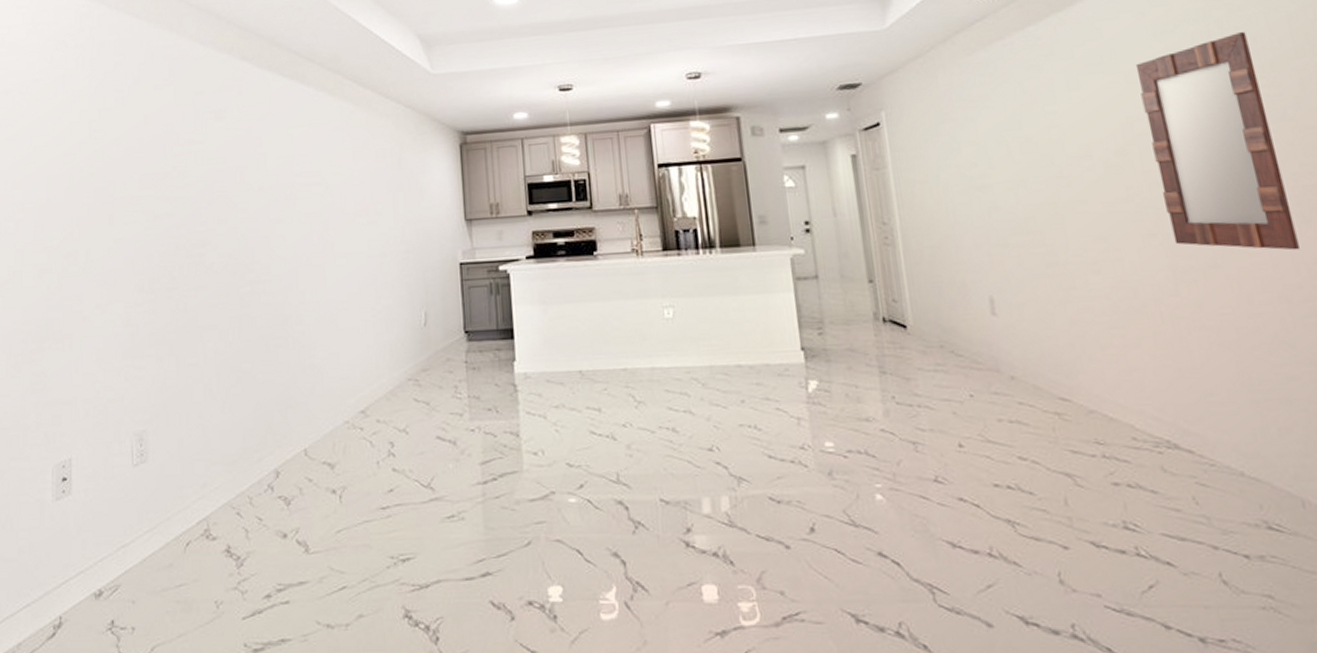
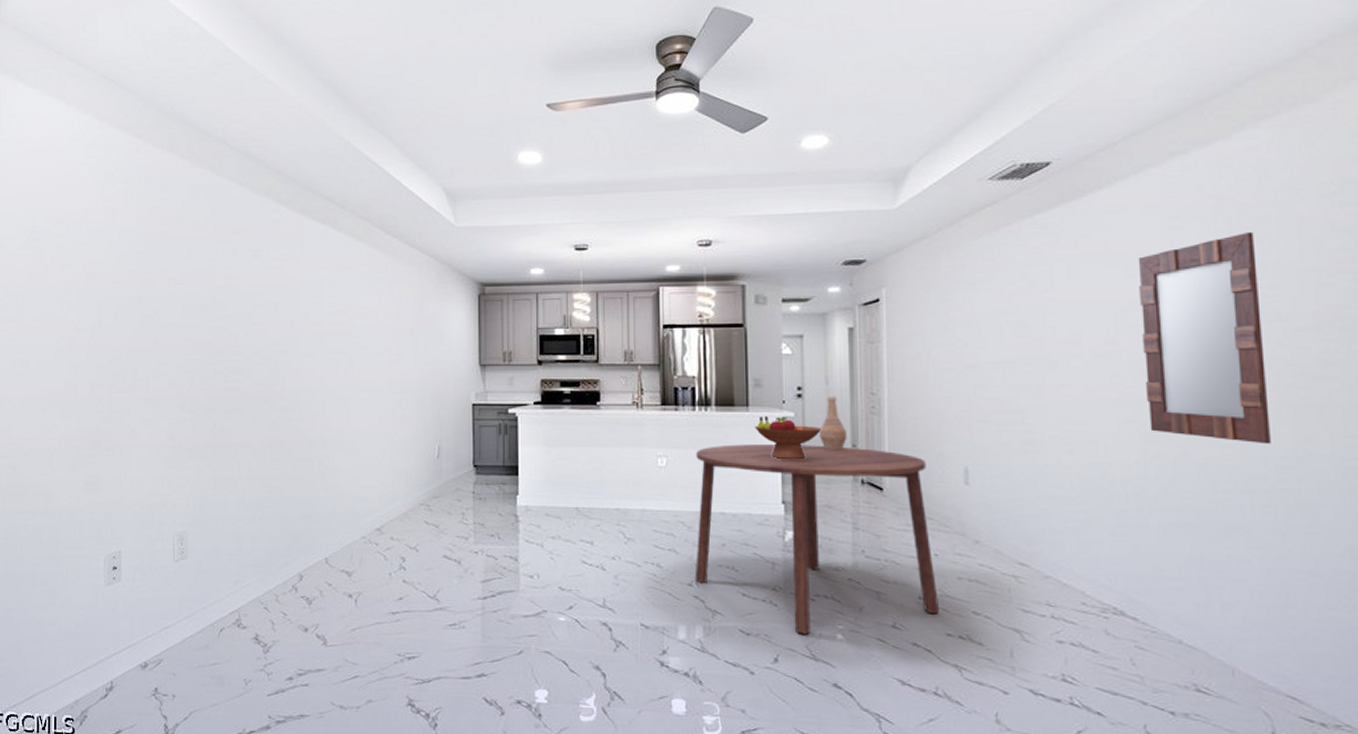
dining table: none [704,282,982,498] -> present [694,444,939,635]
fruit bowl: none [763,254,835,302] -> present [754,415,821,460]
vase: none [832,228,863,287] -> present [819,395,847,449]

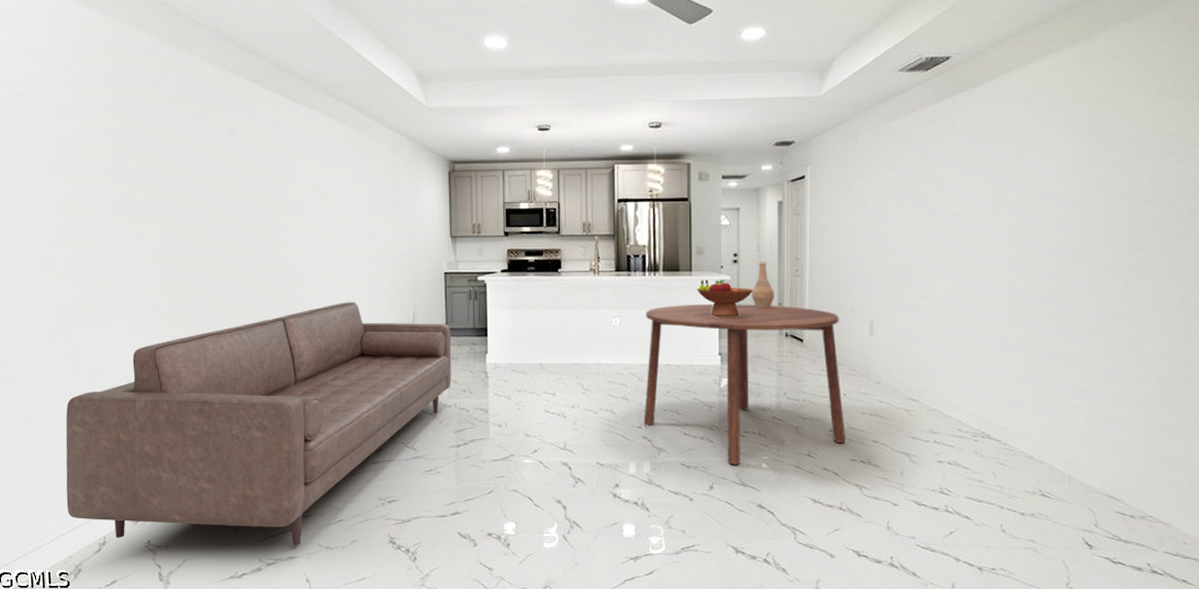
sofa: none [76,434,479,704] -> present [65,302,452,547]
home mirror: present [1138,232,1271,445] -> none [1015,120,1109,297]

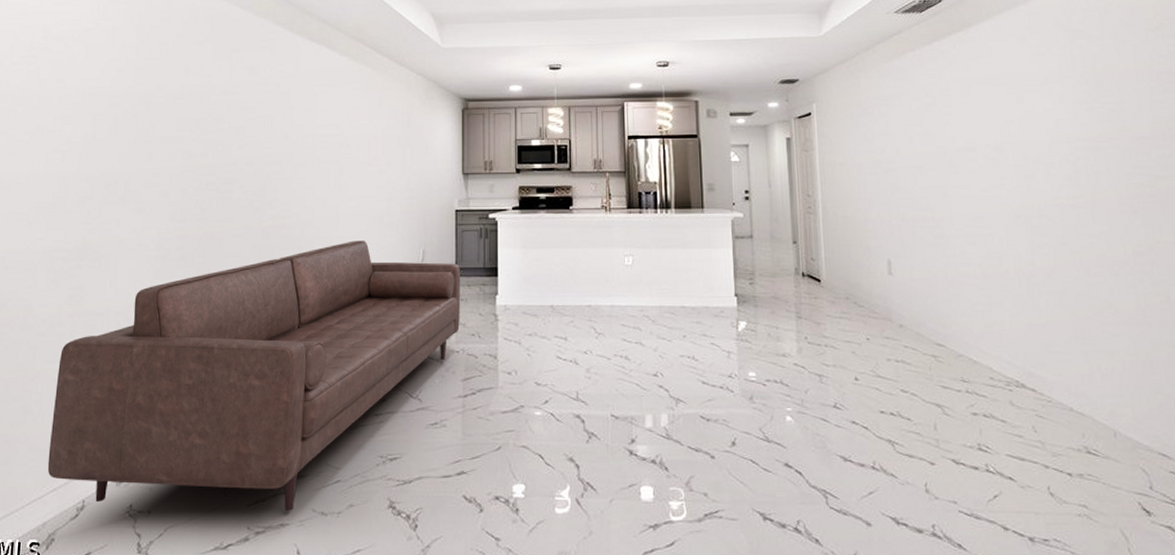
dining table: present [643,304,845,465] -> none [659,242,873,418]
fruit bowl: present [696,279,753,318] -> none [709,216,767,257]
vase: present [751,261,774,307] -> none [764,197,789,246]

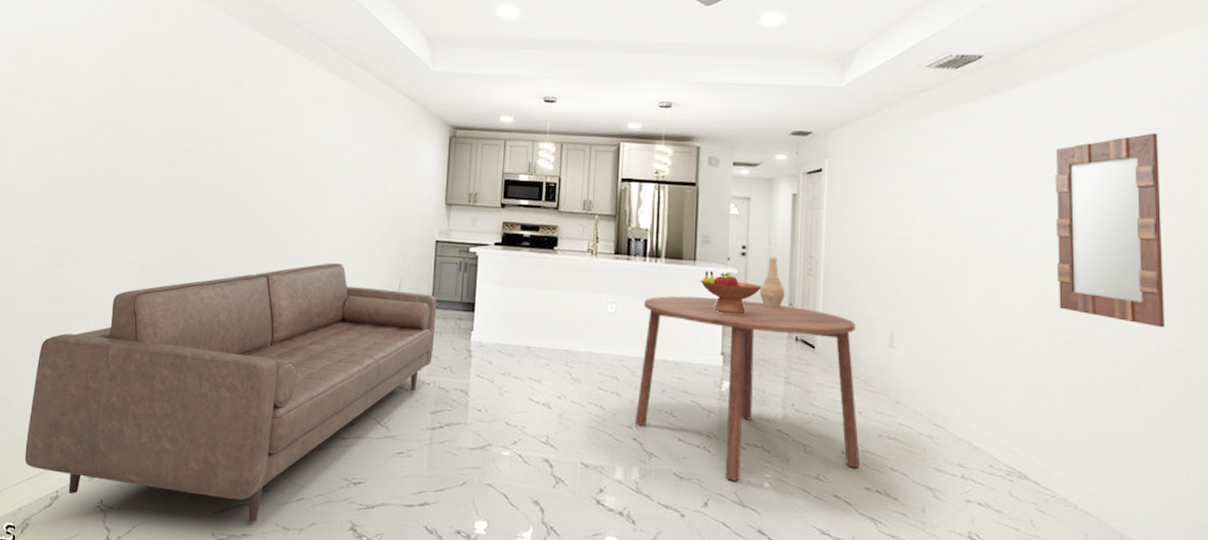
dining table: none [659,242,873,418] -> present [634,296,860,481]
fruit bowl: none [709,216,767,257] -> present [700,270,762,315]
vase: none [764,197,789,246] -> present [759,255,785,307]
home mirror: none [1015,58,1128,234] -> present [1055,133,1165,328]

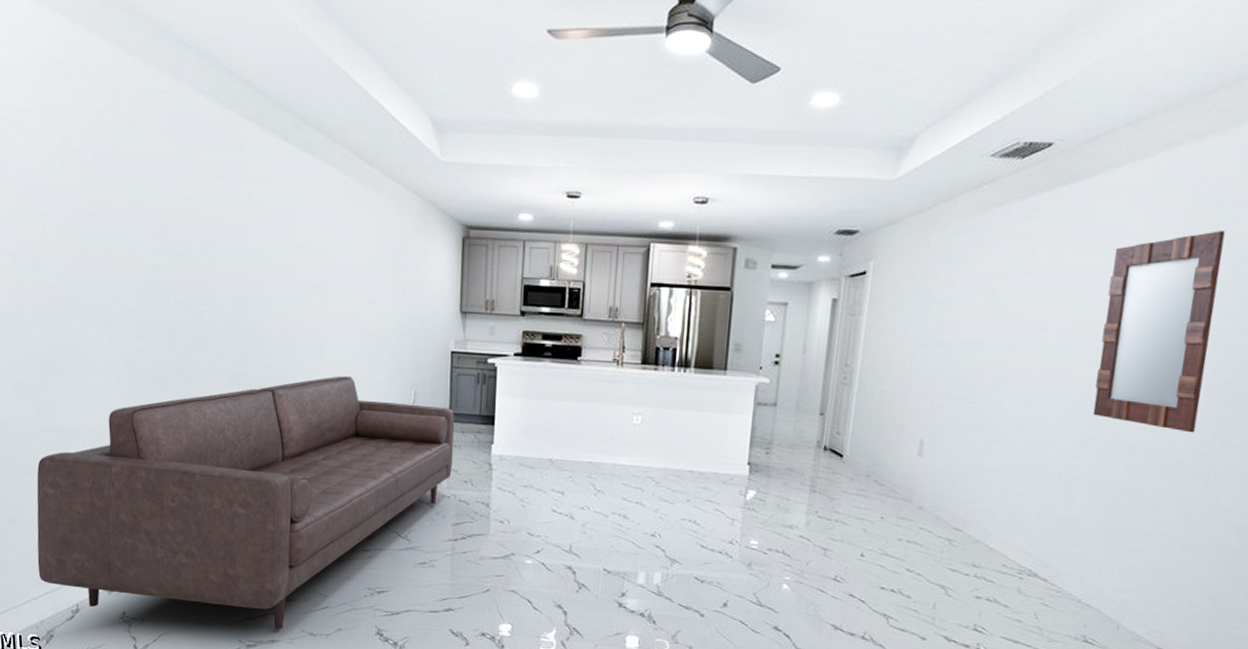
dining table: present [634,296,860,481] -> none [658,406,887,584]
fruit bowl: present [700,270,762,315] -> none [730,380,793,425]
vase: present [759,255,785,307] -> none [790,364,817,417]

